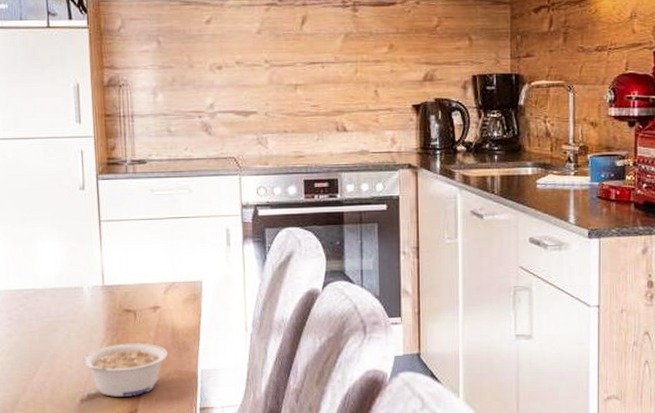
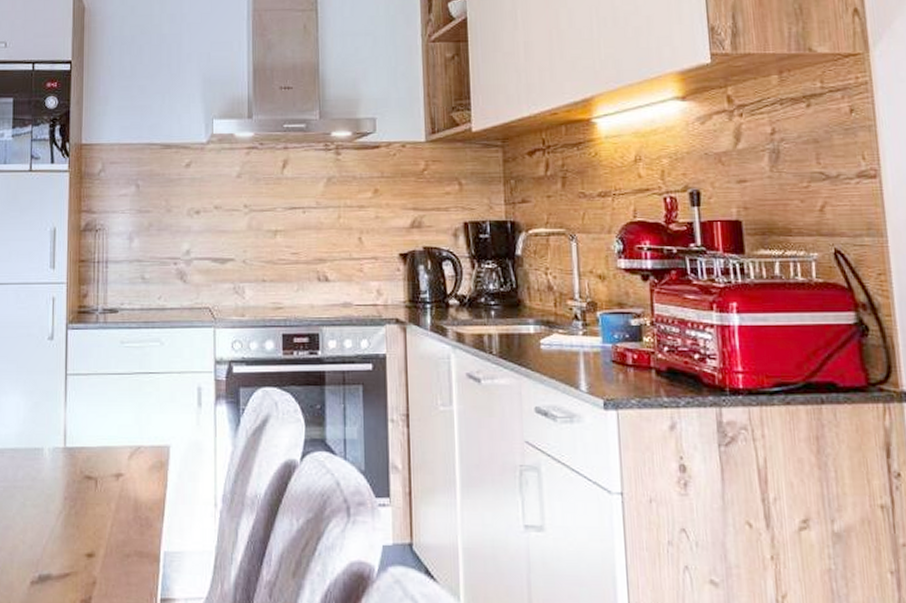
legume: present [83,343,168,397] -> none [37,516,129,581]

